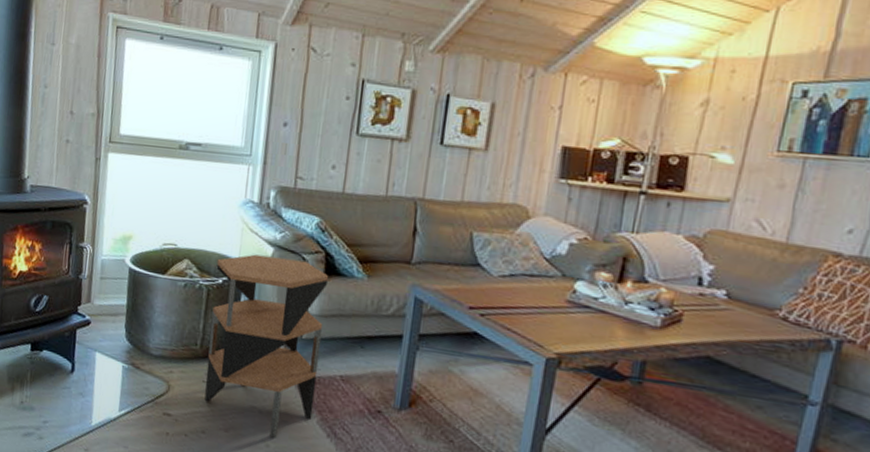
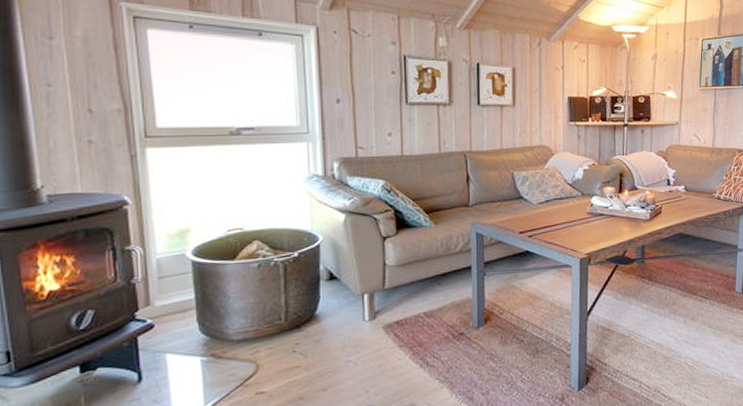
side table: present [204,254,328,438] -> none [289,221,405,383]

